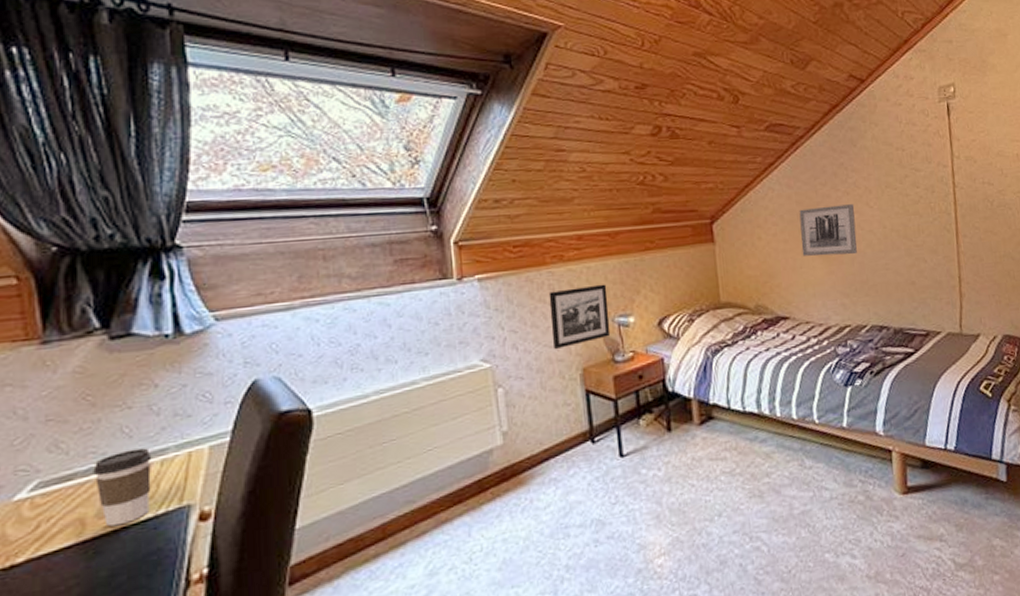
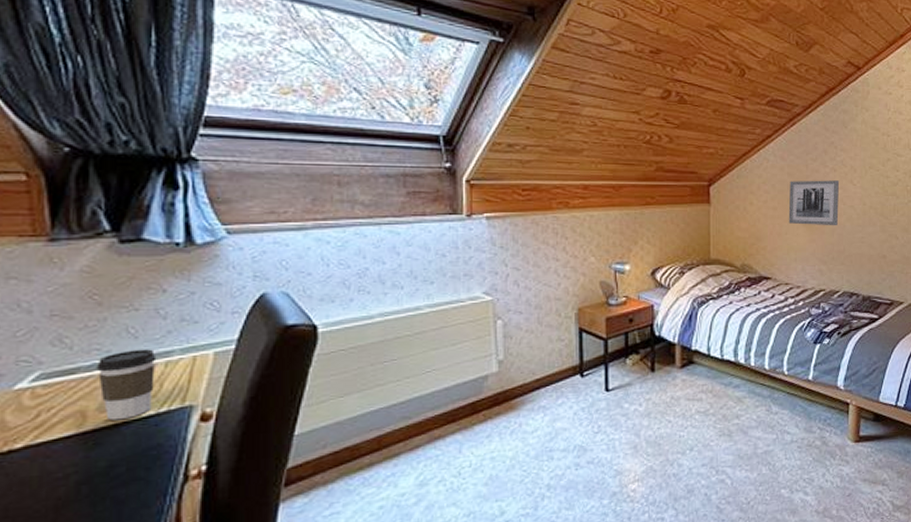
picture frame: present [548,284,611,350] -> none [552,232,607,289]

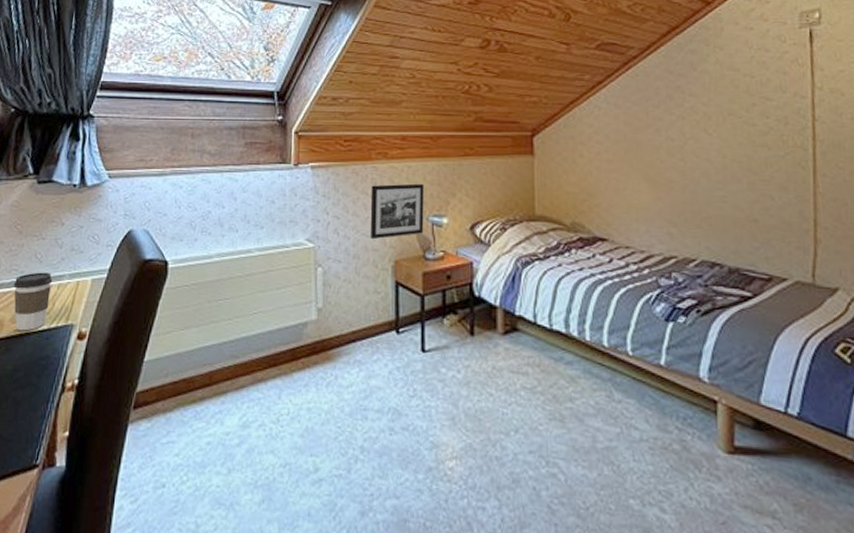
picture frame: none [552,232,607,289] -> present [369,183,425,240]
wall art: present [788,180,840,226] -> none [626,129,691,182]

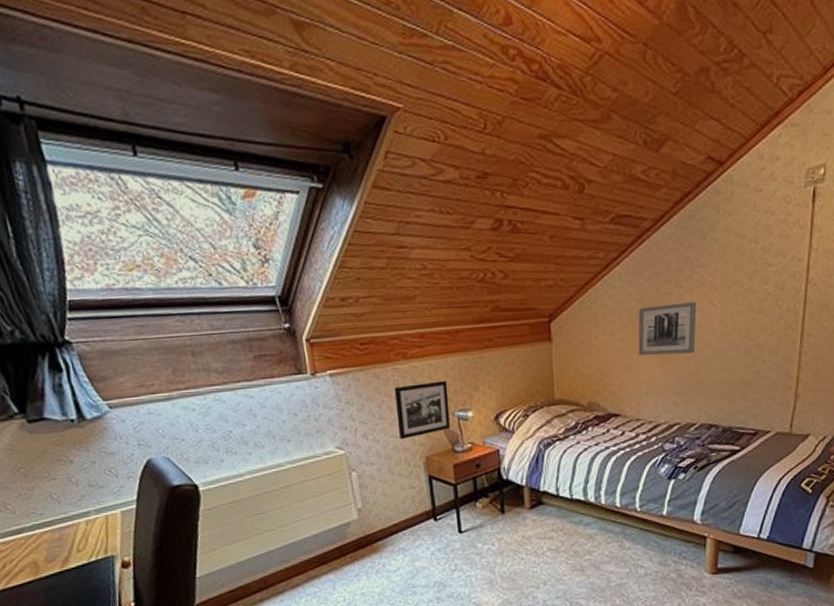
coffee cup: present [13,272,53,331] -> none [36,511,84,569]
wall art: none [626,129,691,182] -> present [638,302,697,356]

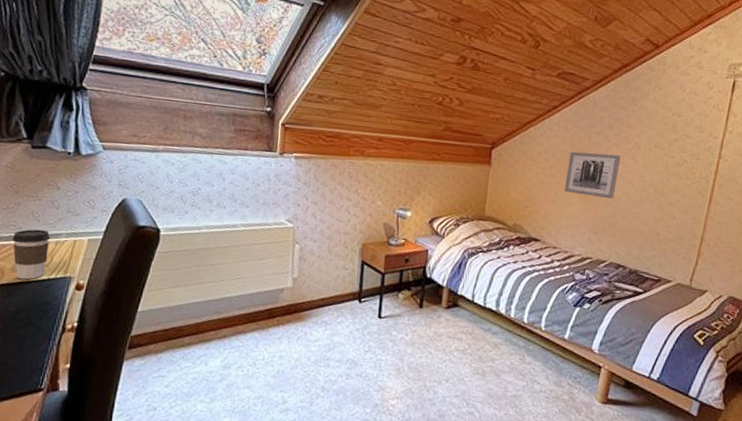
coffee cup: none [36,511,84,569] -> present [12,229,51,280]
picture frame: present [394,380,451,440] -> none [343,178,394,225]

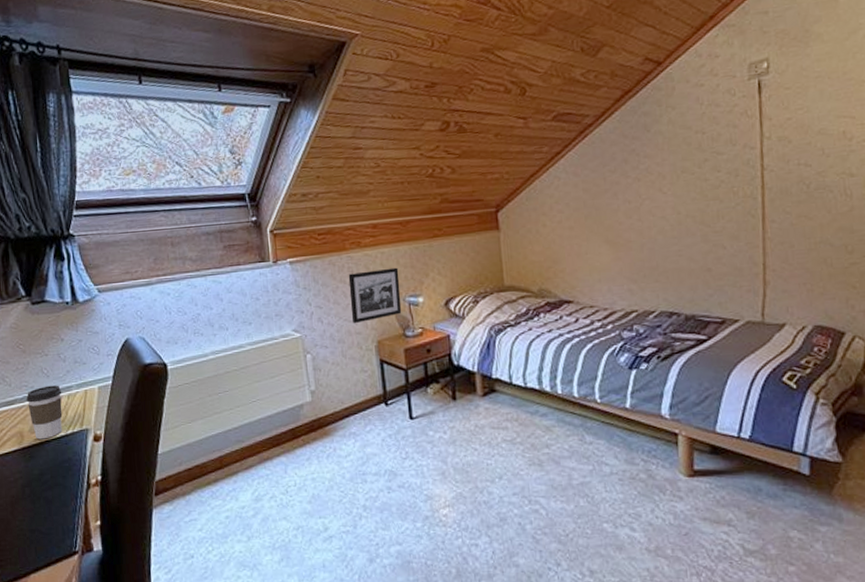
picture frame: none [343,178,394,225] -> present [348,267,402,324]
wall art: present [564,151,622,200] -> none [586,190,648,243]

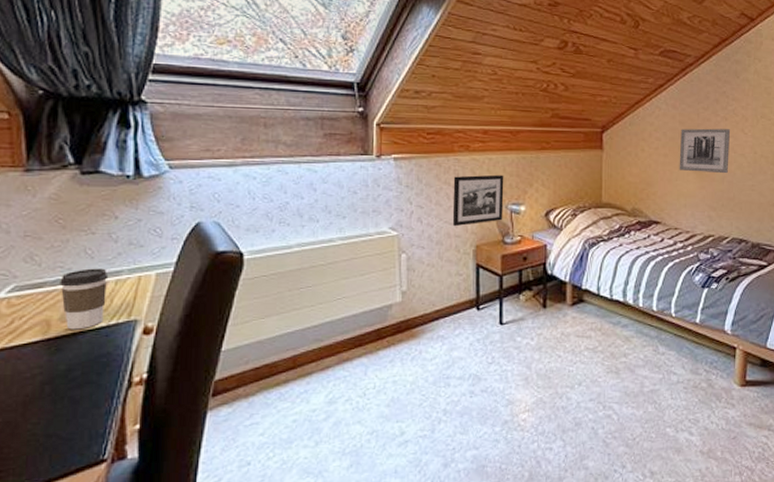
wall art: none [586,190,648,243] -> present [679,128,731,174]

